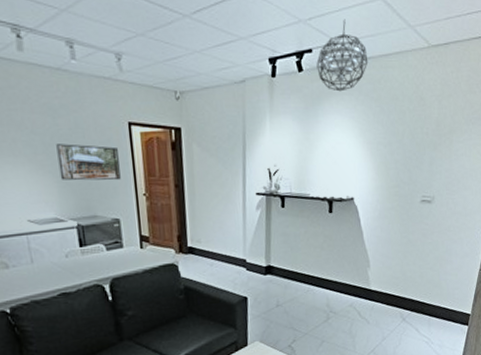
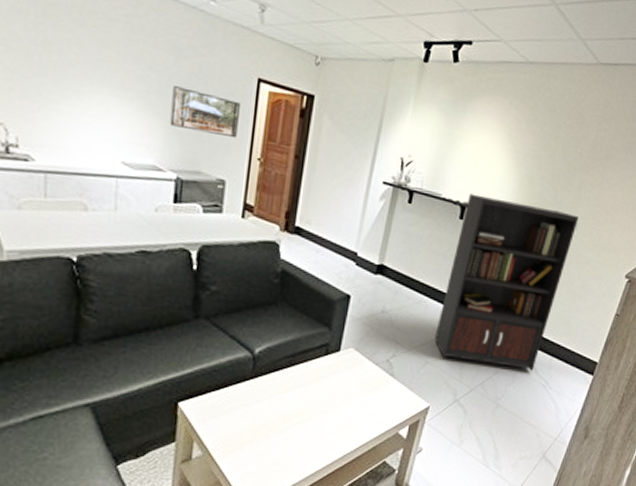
pendant light: present [316,19,369,92] -> none [474,17,531,92]
bookcase: none [326,188,434,335] -> present [434,193,579,371]

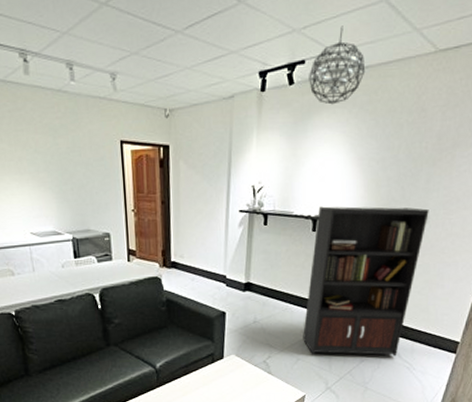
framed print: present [169,86,240,139] -> none [56,162,112,197]
pendant light: none [474,17,531,92] -> present [309,25,366,105]

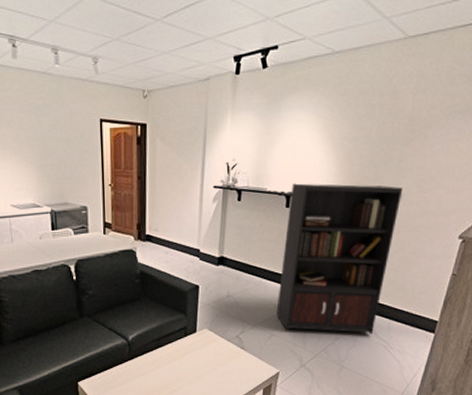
pendant light: present [309,25,366,105] -> none [282,14,337,87]

